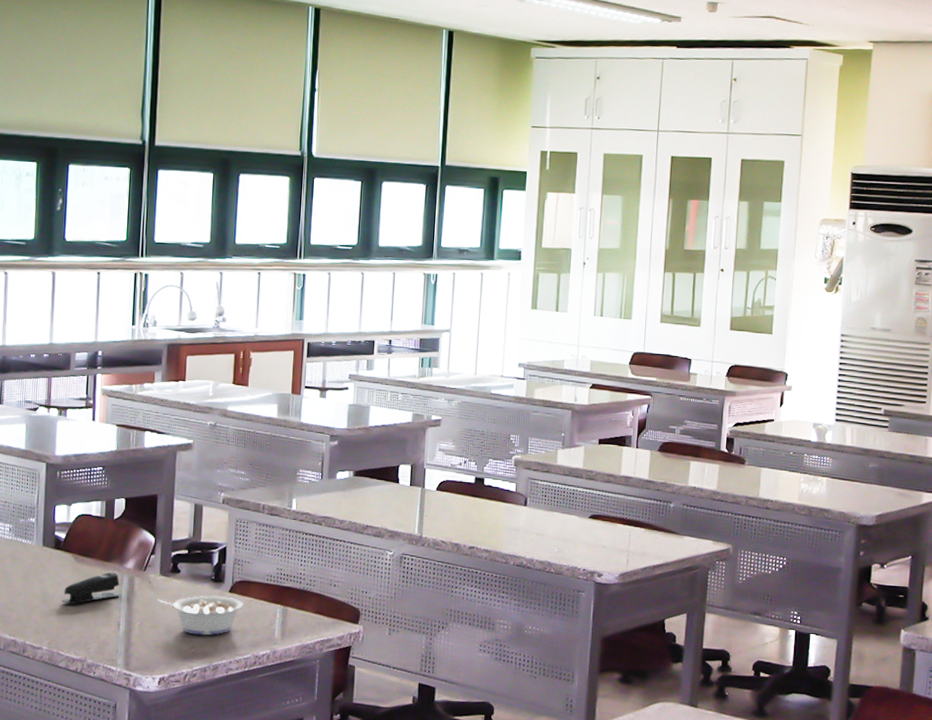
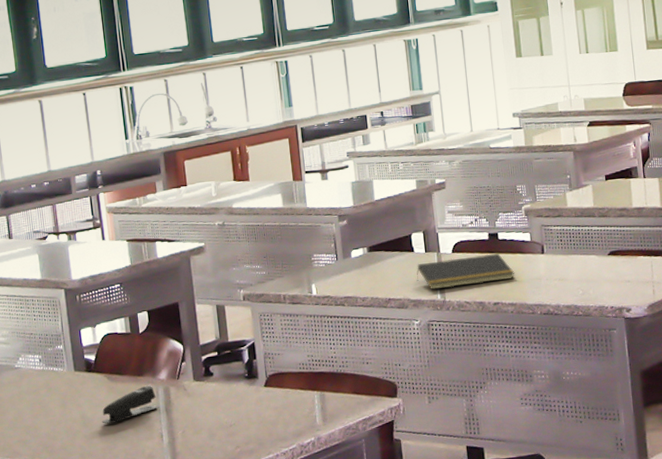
legume: present [158,595,243,636] -> none [196,391,281,434]
notepad: none [397,496,495,526] -> present [416,254,516,290]

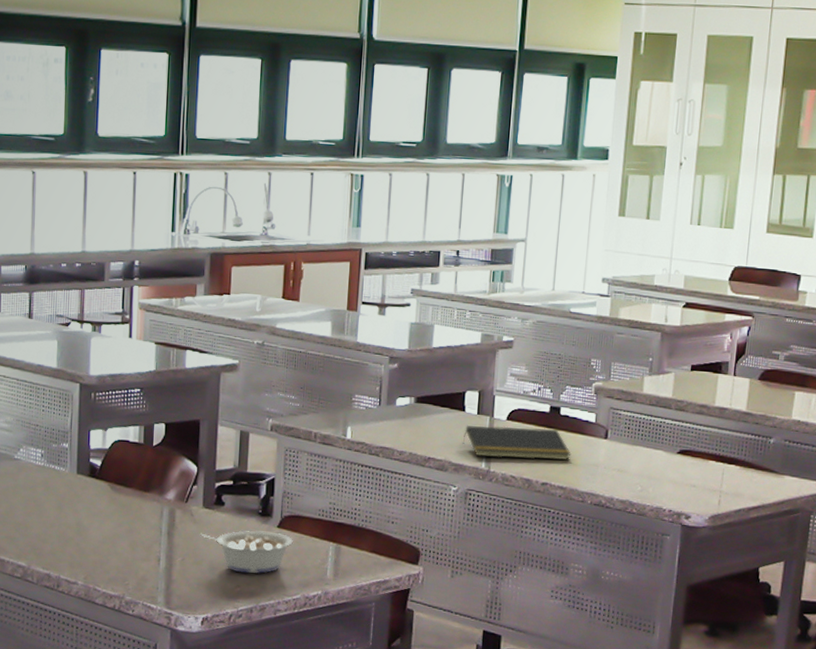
stapler: present [102,385,158,424] -> none [97,503,160,537]
legume: none [196,391,281,434] -> present [200,530,293,574]

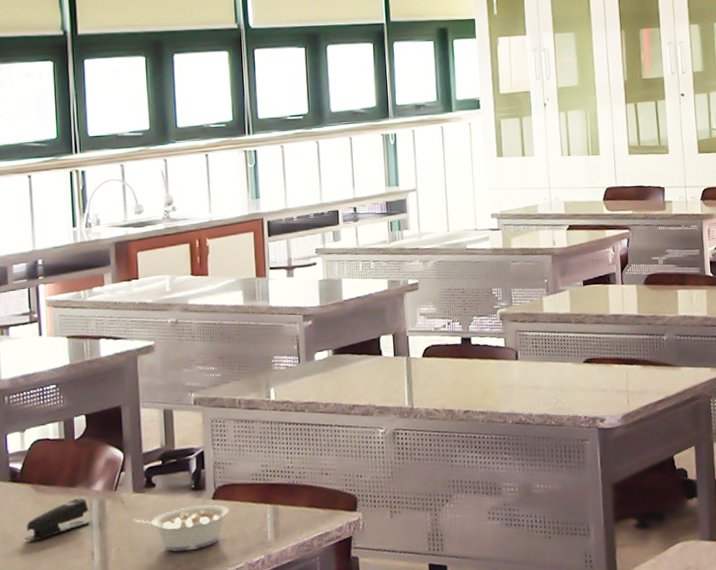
stapler: none [97,503,160,537] -> present [24,497,91,541]
notepad: present [462,426,571,460] -> none [383,359,488,397]

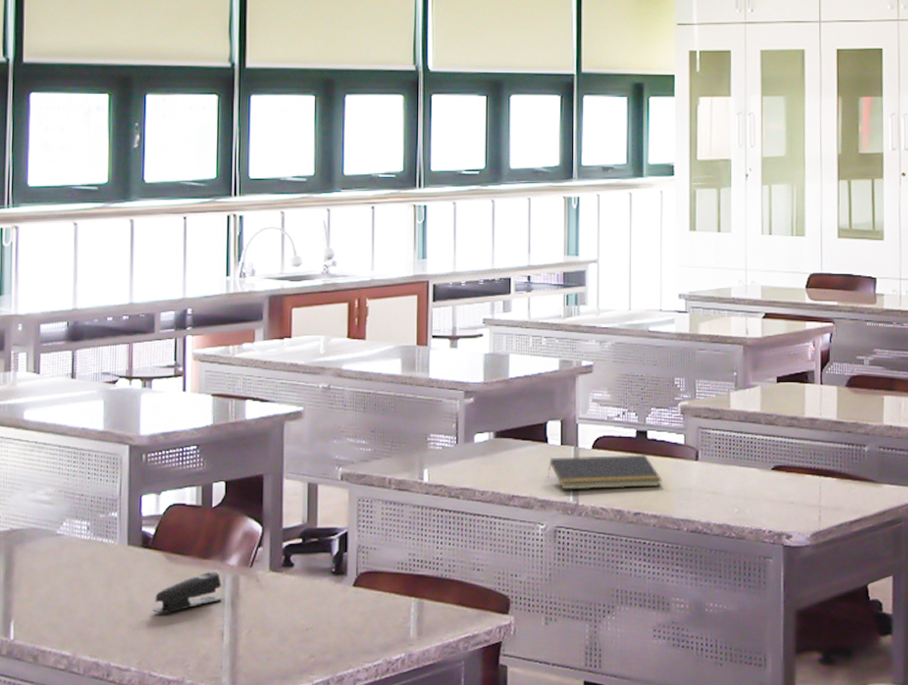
legume: present [134,504,230,552] -> none [268,592,371,641]
notepad: none [383,359,488,397] -> present [547,454,662,490]

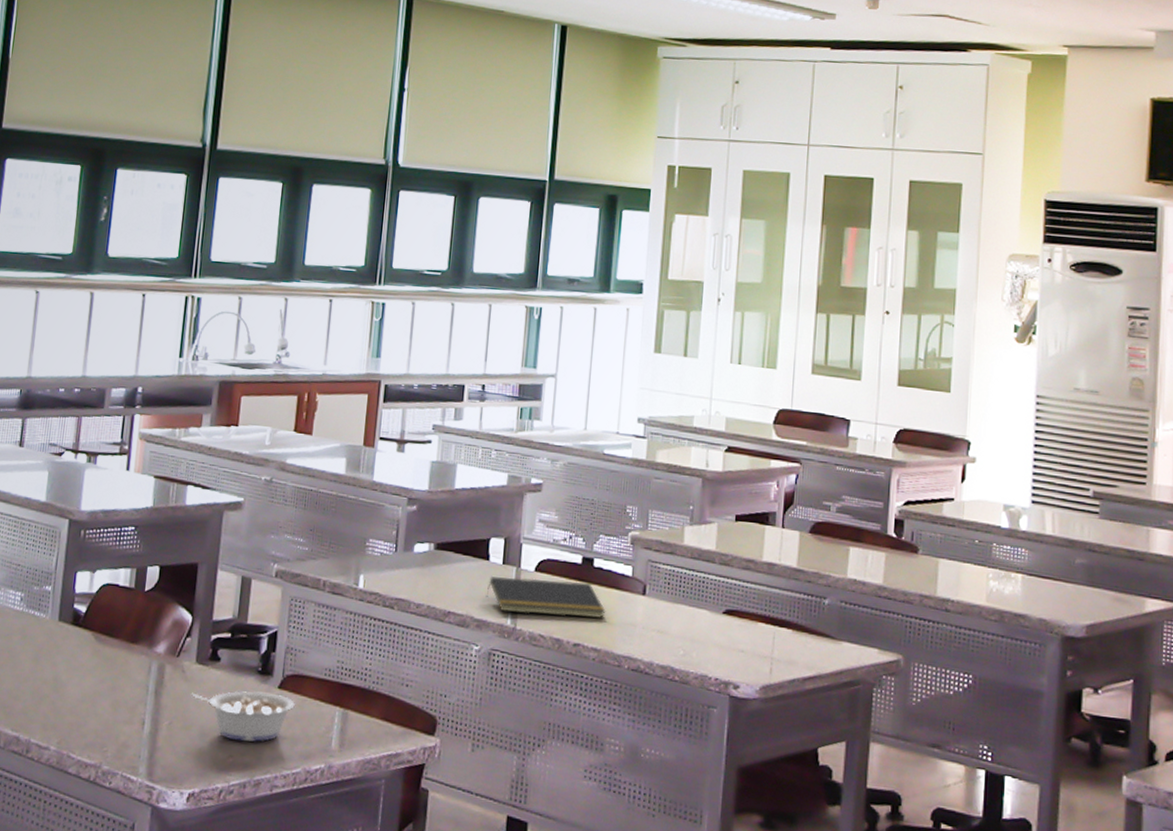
stapler: present [152,571,223,613] -> none [76,656,148,695]
legume: none [268,592,371,641] -> present [192,691,295,742]

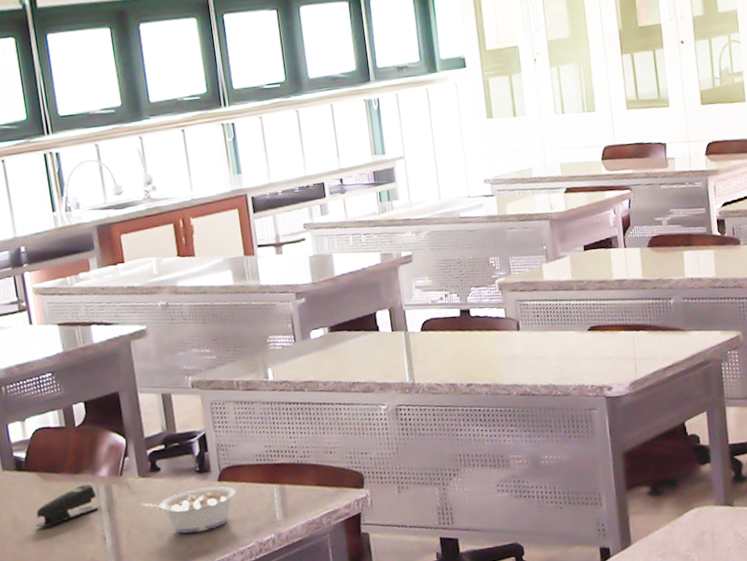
stapler: none [76,656,148,695] -> present [35,483,100,527]
notepad: present [486,576,606,618] -> none [382,331,490,372]

